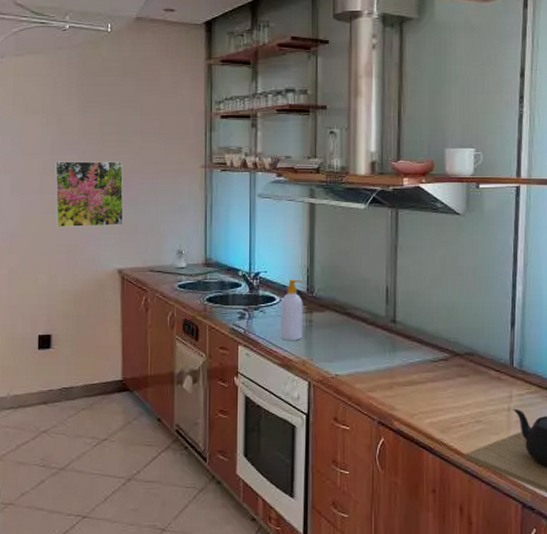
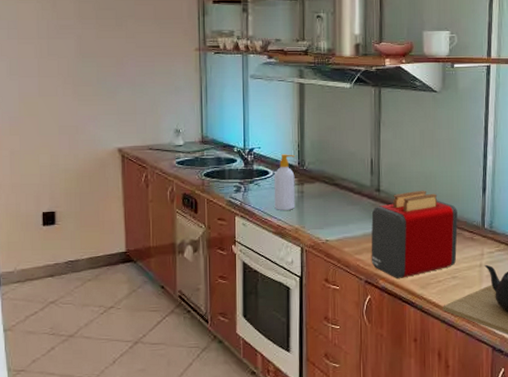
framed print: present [54,161,124,228] -> none [51,45,122,110]
toaster: none [385,322,483,420] -> present [371,190,458,278]

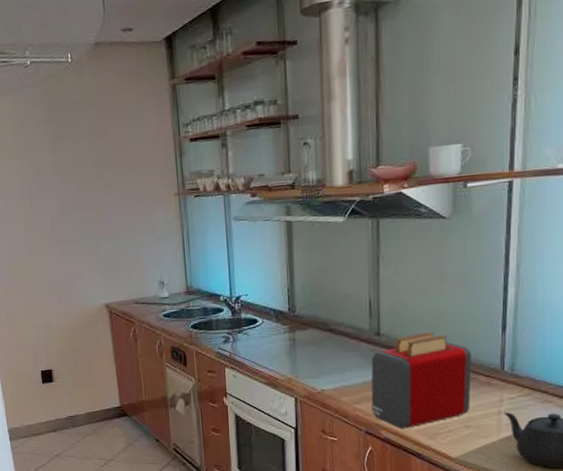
soap bottle: present [274,154,296,210] -> none [263,300,287,360]

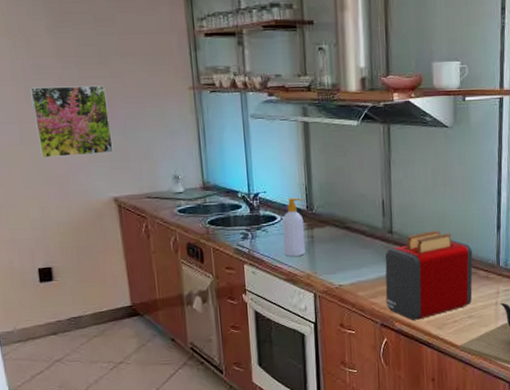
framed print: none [34,197,106,269] -> present [29,85,114,159]
soap bottle: none [263,300,287,360] -> present [282,197,306,257]

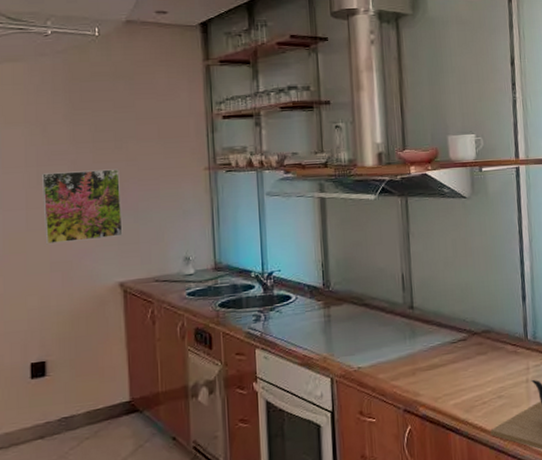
soap bottle: present [282,197,306,257] -> none [297,275,322,339]
toaster: present [385,230,473,320] -> none [406,303,501,404]

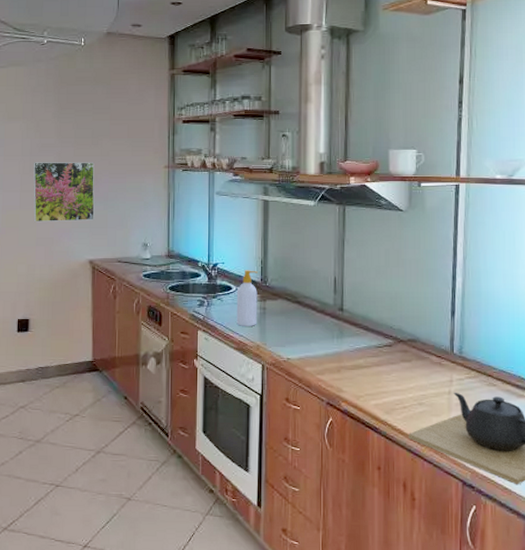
soap bottle: none [297,275,322,339] -> present [236,270,259,326]

